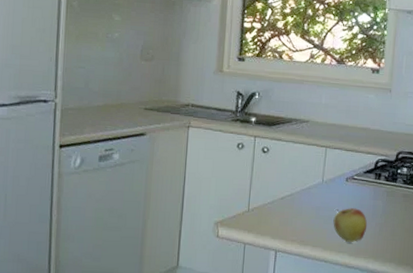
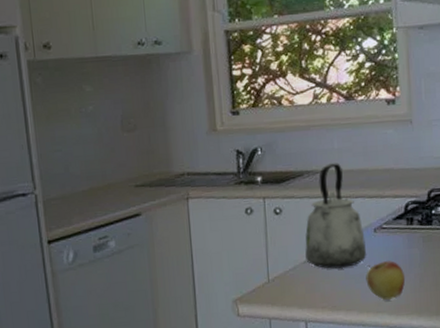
kettle: none [284,115,338,209] -> present [305,163,367,269]

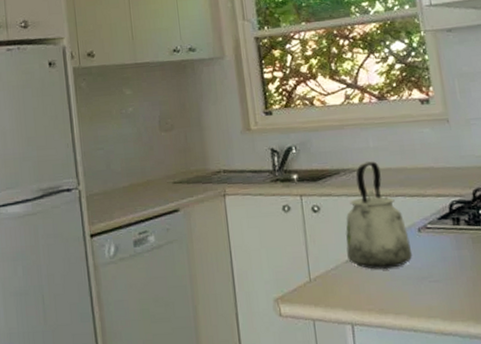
apple: present [366,261,406,300] -> none [413,262,457,304]

